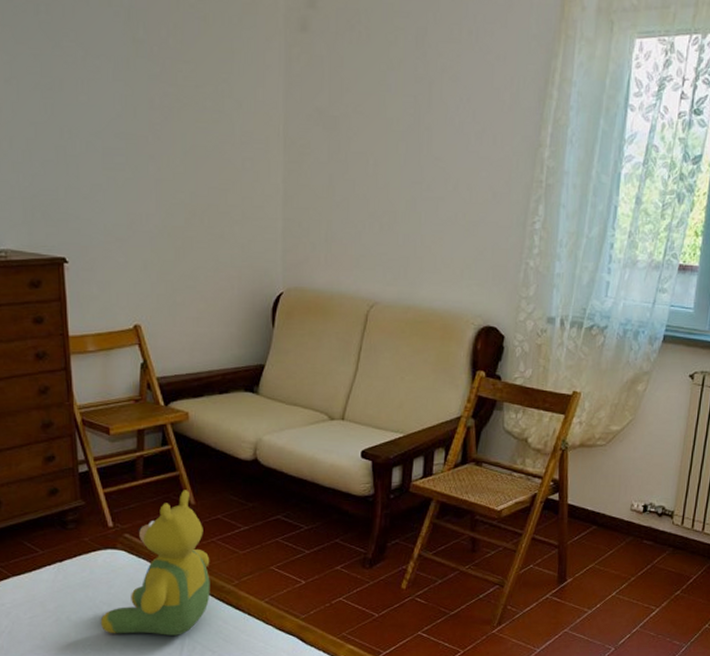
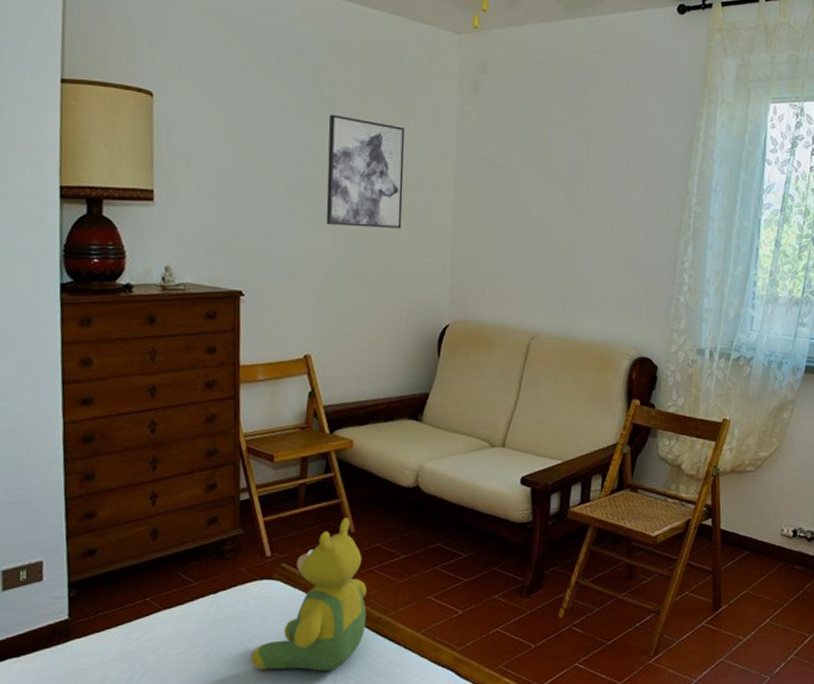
wall art: none [145,60,229,189] -> present [326,114,405,229]

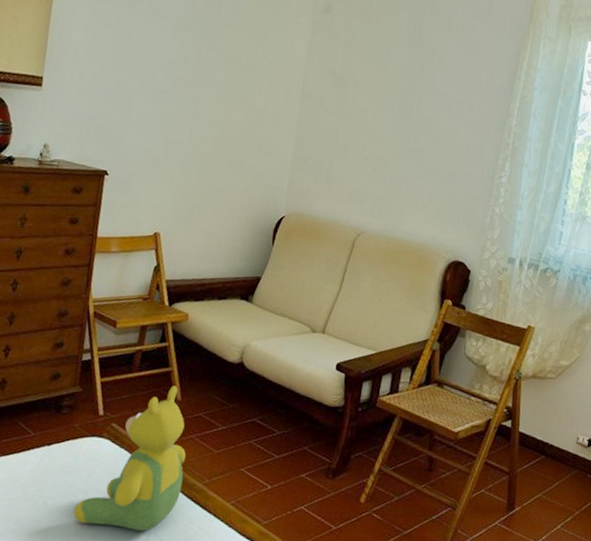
wall art: present [326,114,405,229] -> none [187,23,263,127]

